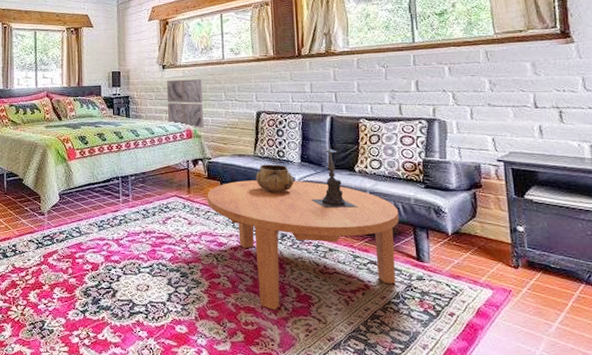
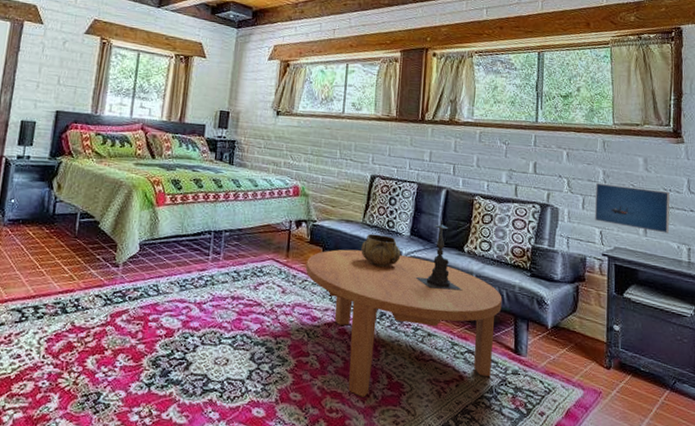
wall art: present [166,79,205,128] -> none [275,128,317,186]
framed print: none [482,92,567,133] -> present [595,182,670,234]

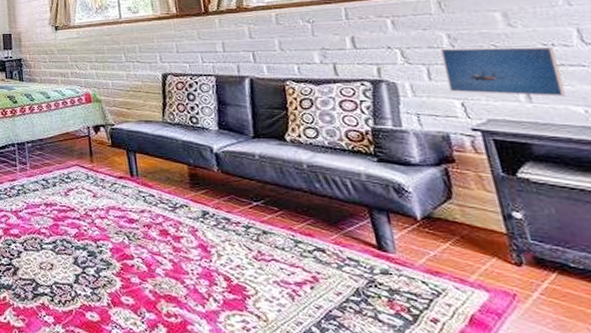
coffee table: present [306,249,502,397] -> none [112,149,353,301]
decorative bowl: present [361,233,401,267] -> none [166,132,213,164]
candle holder: present [415,219,462,291] -> none [234,109,293,183]

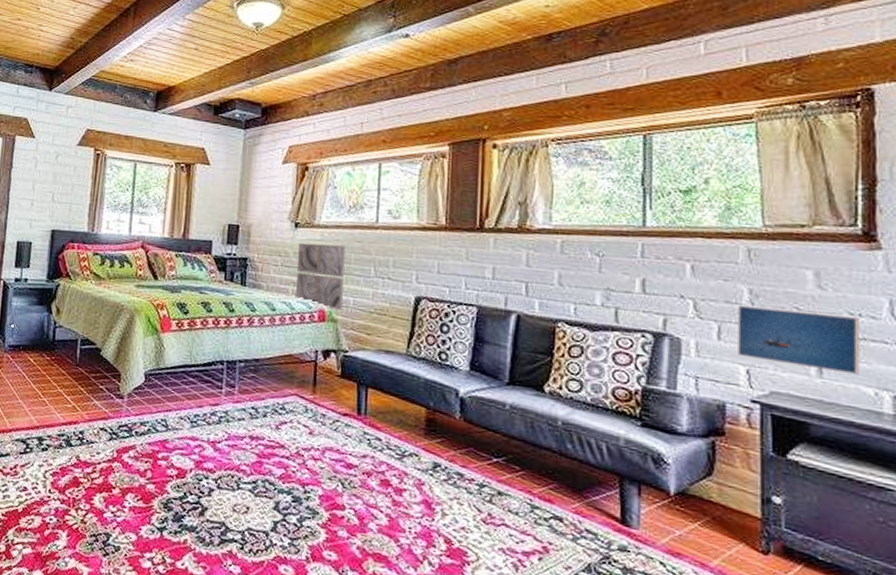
wall art: none [60,40,105,92] -> present [296,242,345,310]

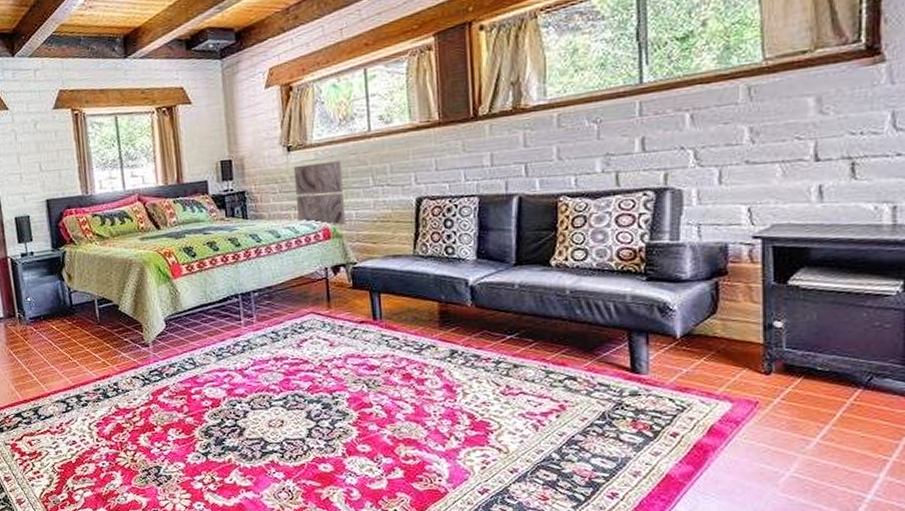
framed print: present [737,304,859,375] -> none [737,135,860,197]

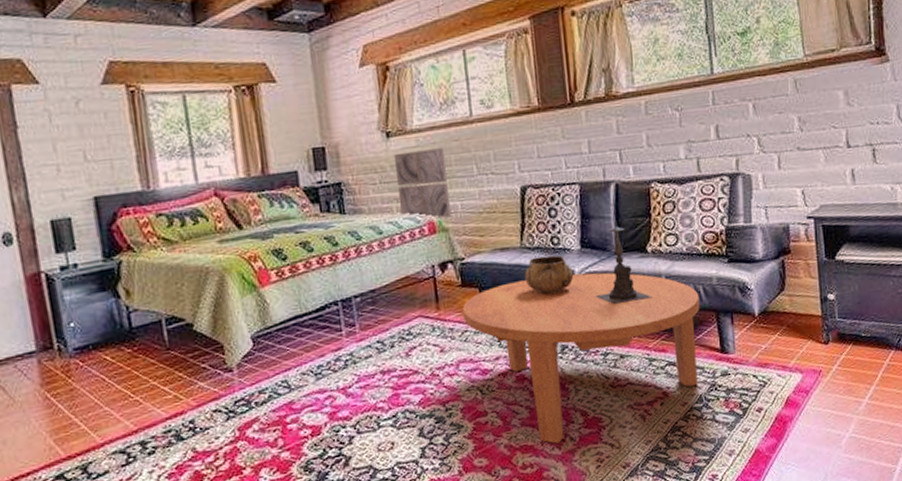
coffee table: none [352,282,609,441] -> present [462,272,700,444]
decorative bowl: none [416,264,468,301] -> present [524,255,574,294]
candle holder: none [489,233,553,315] -> present [595,220,651,304]

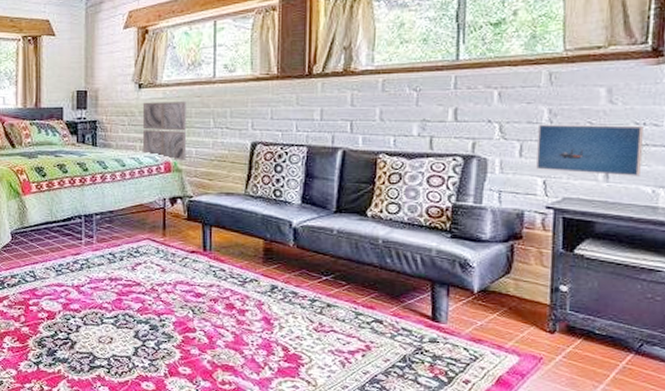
coffee table: present [462,272,700,444] -> none [185,223,416,370]
decorative bowl: present [524,255,574,294] -> none [245,205,292,239]
candle holder: present [595,220,651,304] -> none [309,183,366,258]
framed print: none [790,124,880,180] -> present [536,124,643,176]

